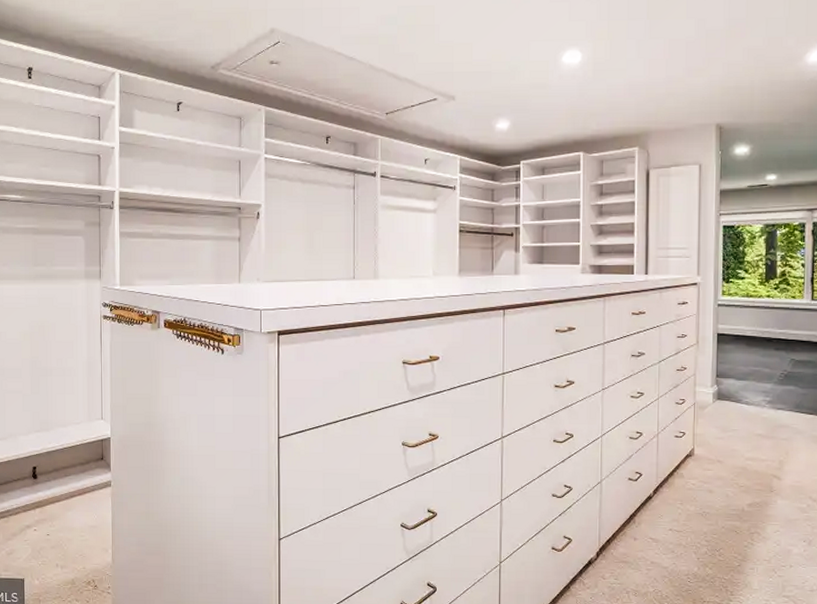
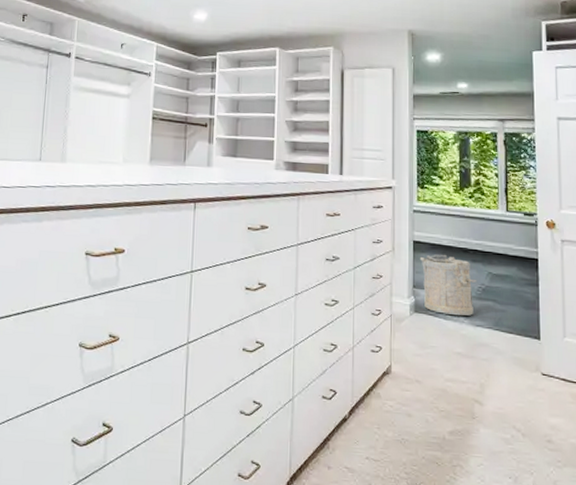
laundry hamper: none [723,345,779,401] -> present [419,254,477,317]

